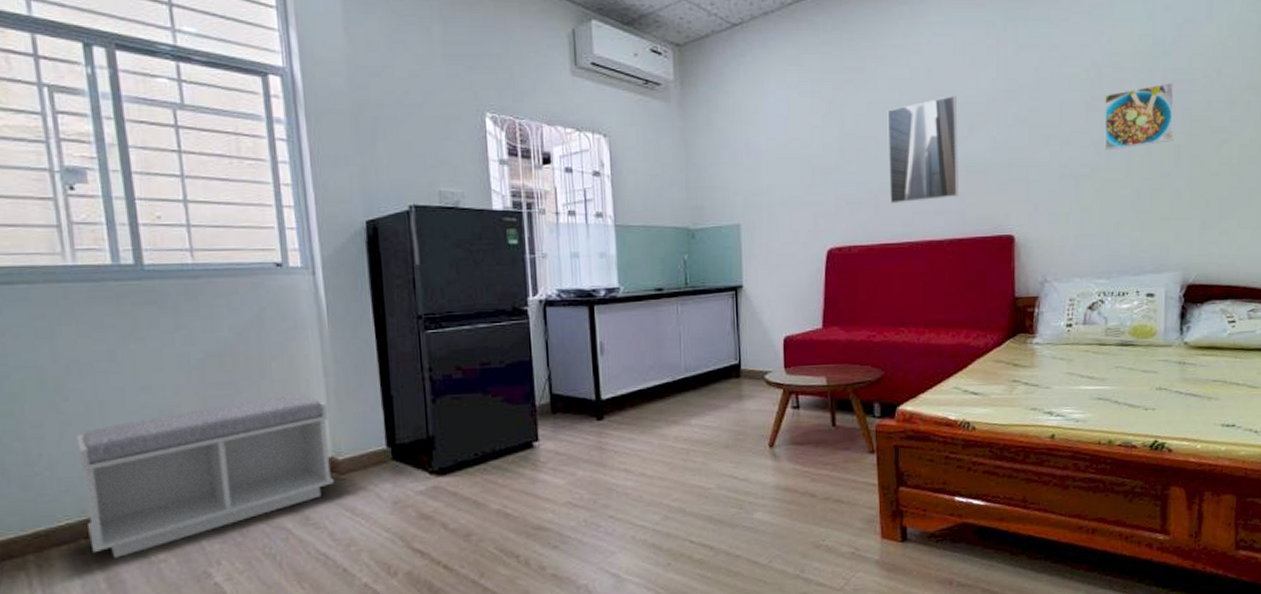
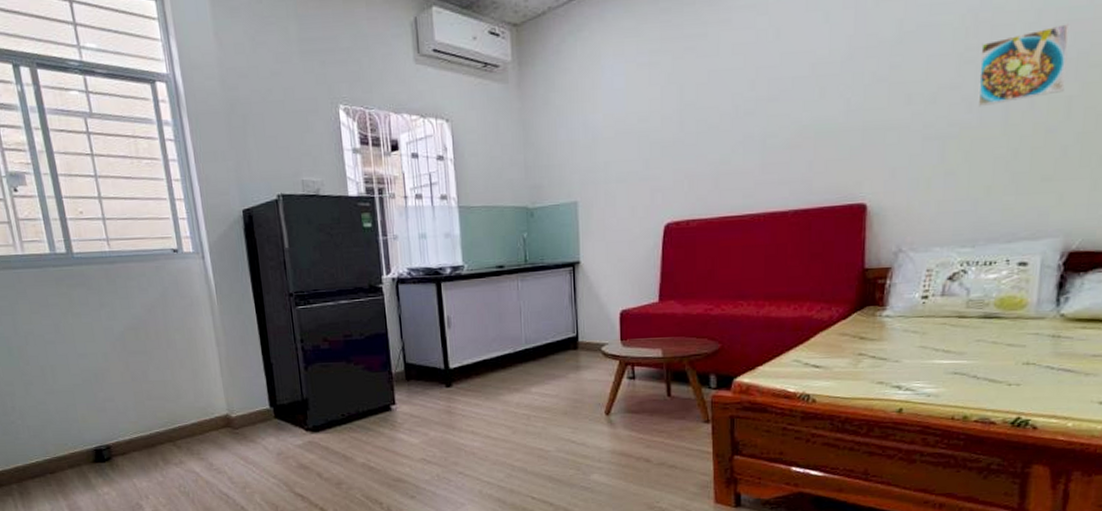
bench: present [77,393,335,558] -> none [37,361,230,490]
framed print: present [887,96,959,204] -> none [730,57,807,175]

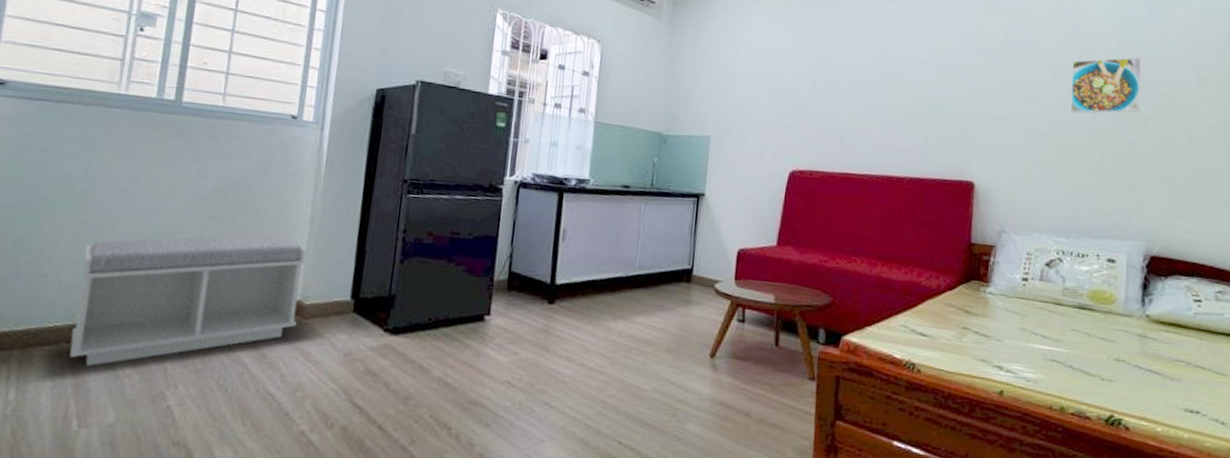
bench: none [37,361,230,490] -> present [69,235,307,366]

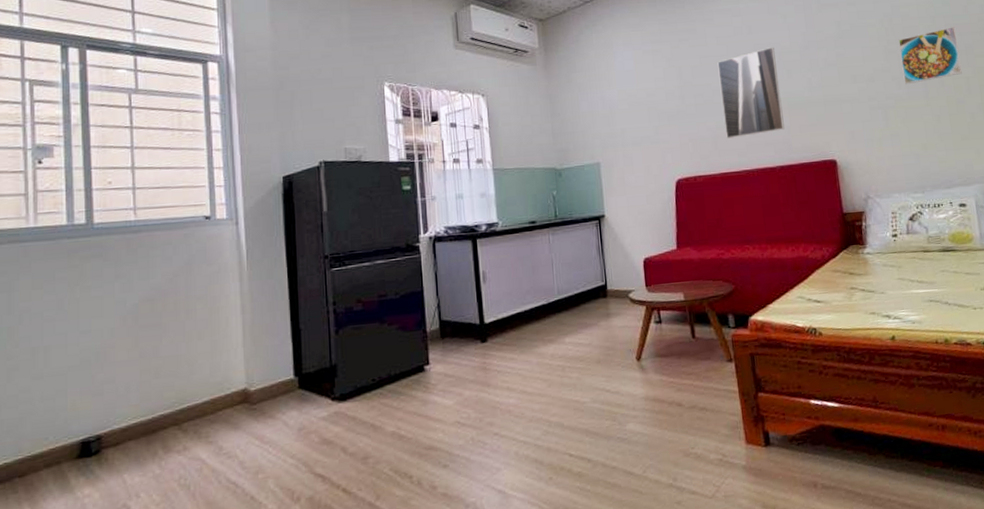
bench: present [69,235,307,366] -> none [22,330,247,495]
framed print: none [854,44,928,138] -> present [717,47,785,139]

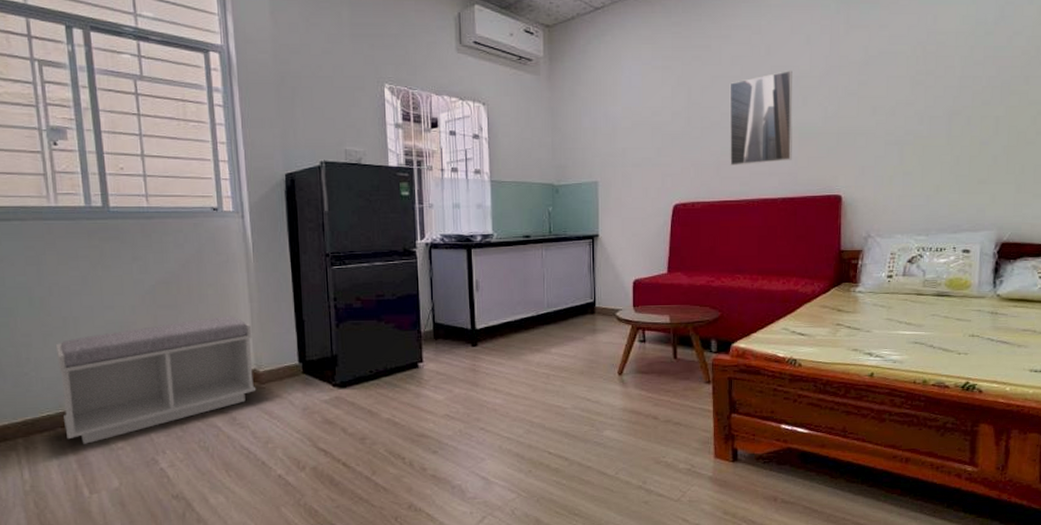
bench: none [22,330,247,495] -> present [56,316,257,444]
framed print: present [898,26,962,85] -> none [927,58,995,121]

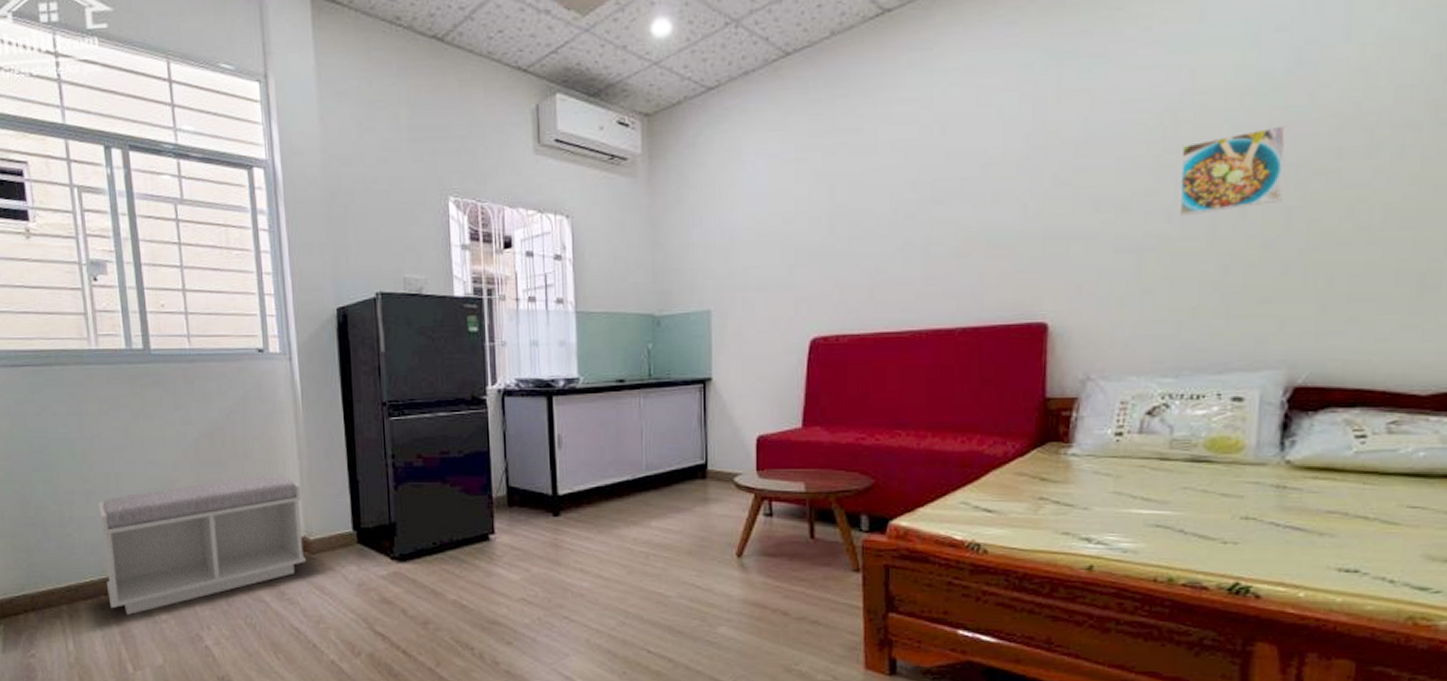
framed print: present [729,71,793,166] -> none [887,156,978,286]
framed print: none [927,58,995,121] -> present [1179,124,1287,217]

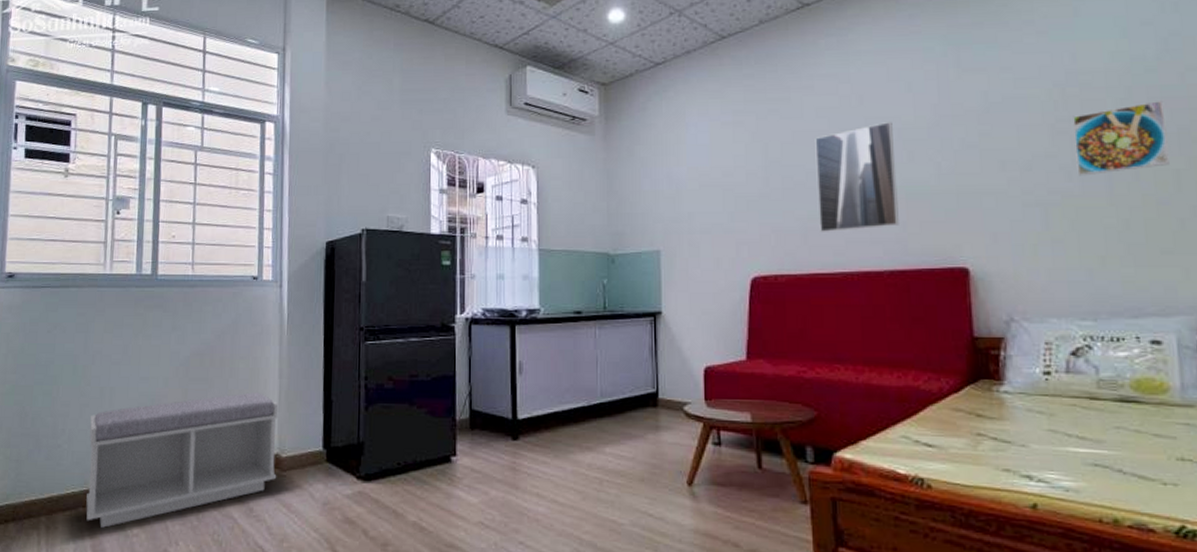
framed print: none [887,156,978,286] -> present [815,122,899,232]

